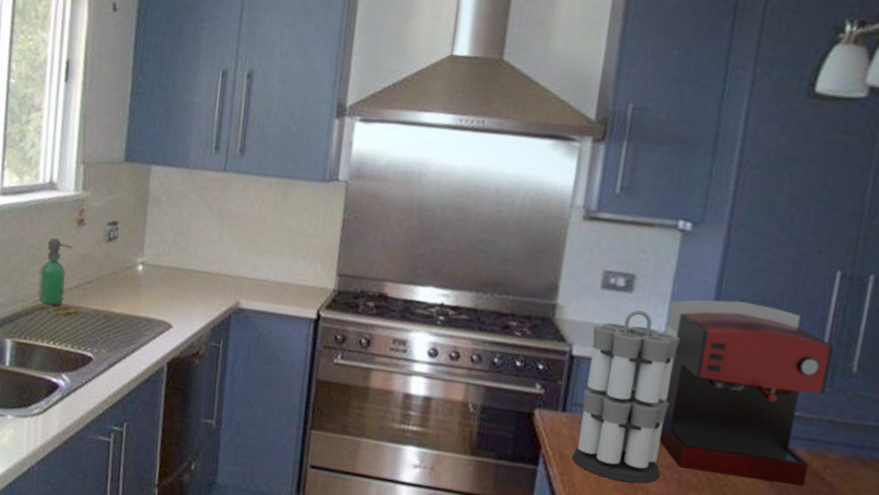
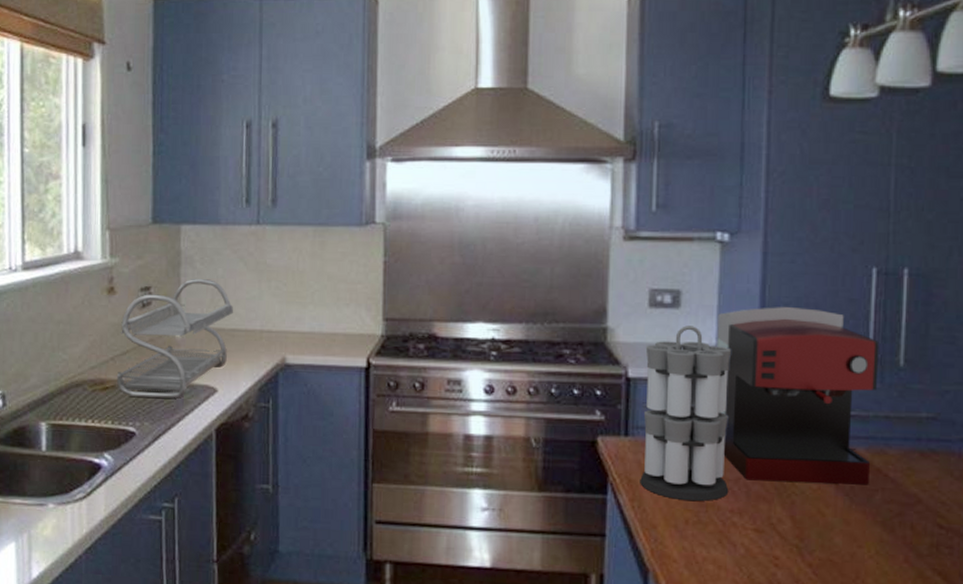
soap dispenser: present [39,237,73,306] -> none [72,309,104,382]
dish rack: none [79,218,194,330] -> present [116,278,233,399]

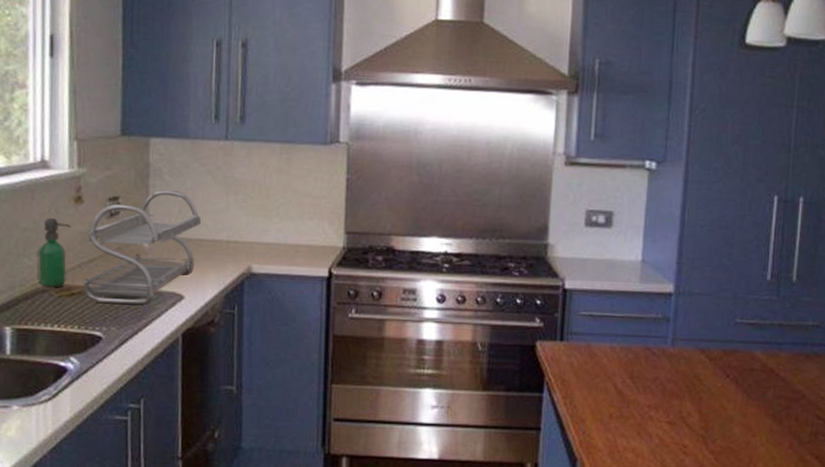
soap dispenser: none [72,309,104,382] -> present [38,217,71,288]
spice rack: present [640,325,731,501] -> none [572,243,654,398]
coffee maker: present [717,306,880,485] -> none [642,227,777,383]

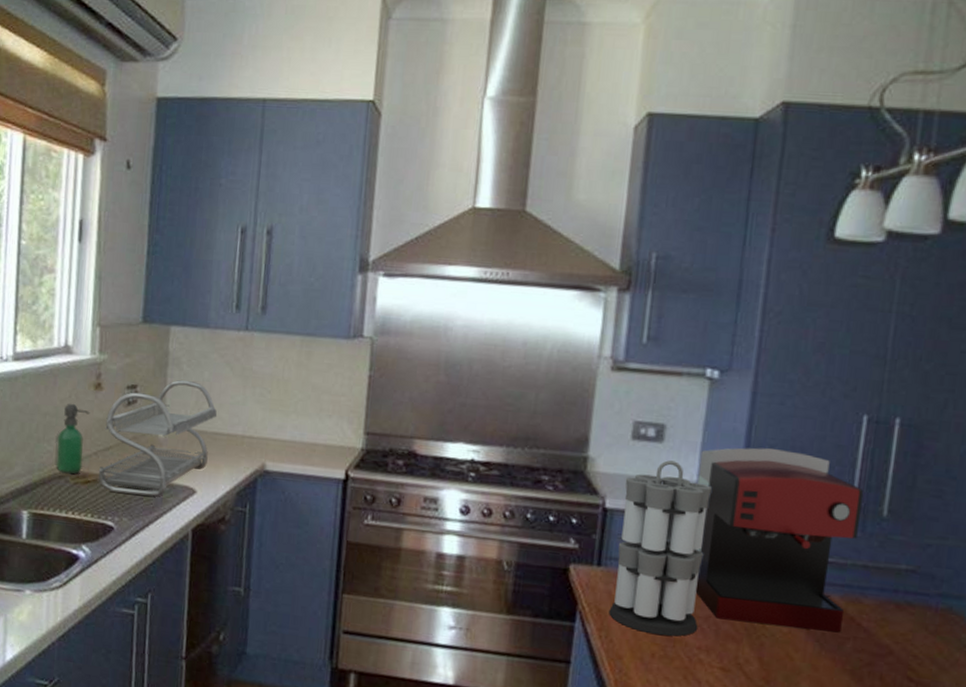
spice rack: none [572,243,654,398] -> present [609,460,712,636]
coffee maker: none [642,227,777,383] -> present [694,447,864,633]

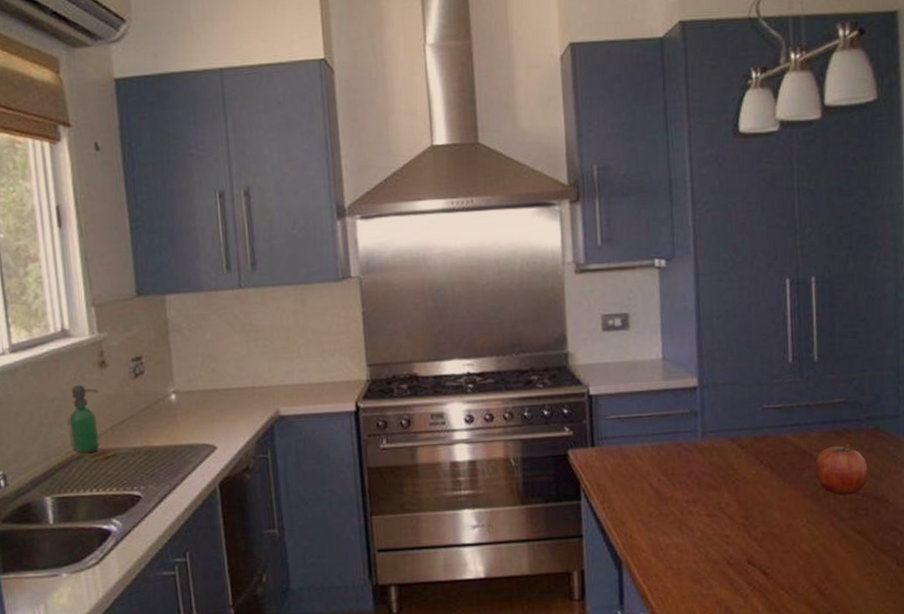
dish rack: present [98,379,217,497] -> none [115,344,225,464]
spice rack: present [609,460,712,636] -> none [603,344,684,497]
coffee maker: present [694,447,864,633] -> none [662,319,798,473]
fruit: none [862,619,930,681] -> present [815,444,868,495]

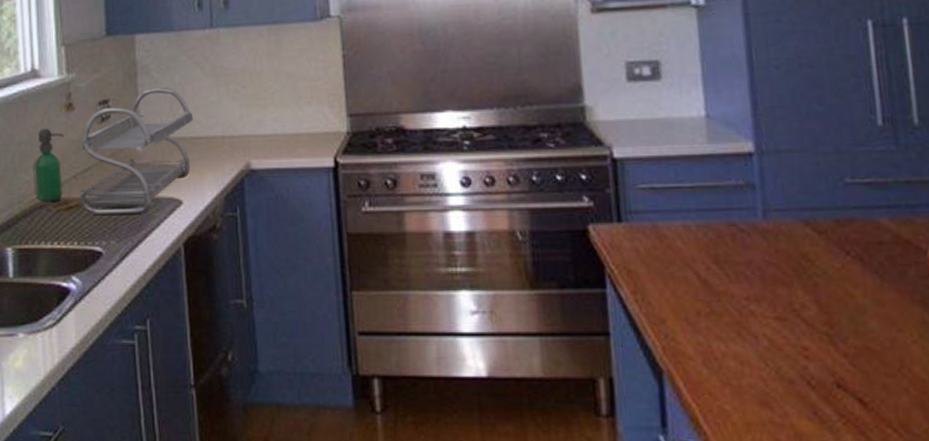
dish rack: none [115,344,225,464] -> present [79,87,193,216]

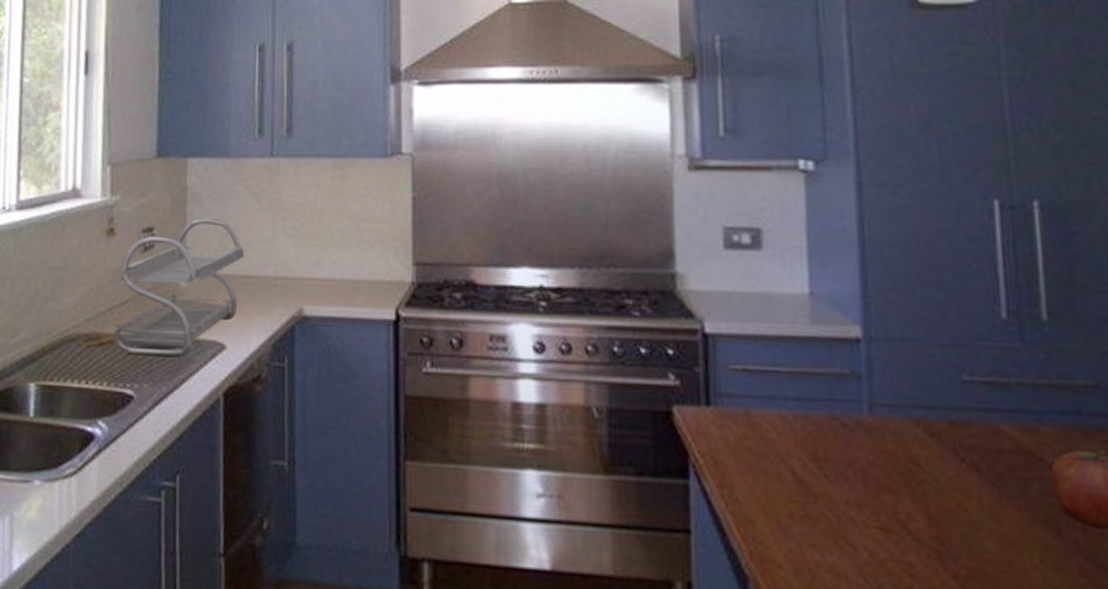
soap dispenser: present [34,128,65,203] -> none [65,253,103,336]

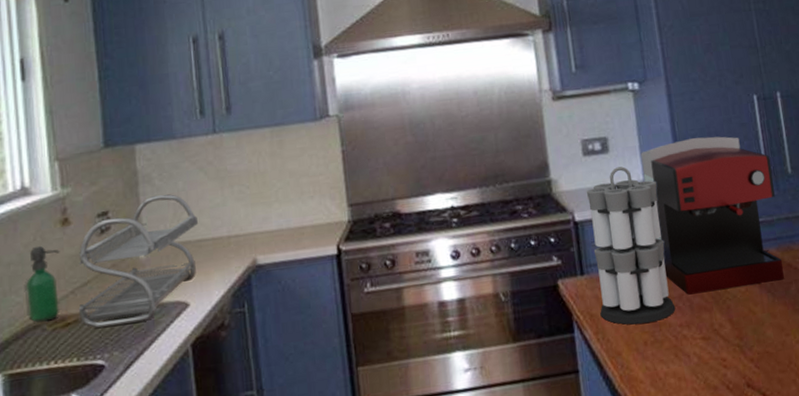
soap dispenser: none [65,253,103,336] -> present [26,245,60,323]
spice rack: none [724,270,842,490] -> present [586,166,676,325]
coffee maker: none [808,246,1021,472] -> present [640,136,784,295]

